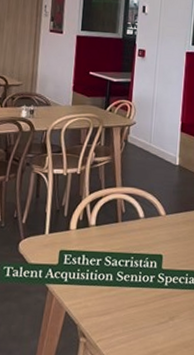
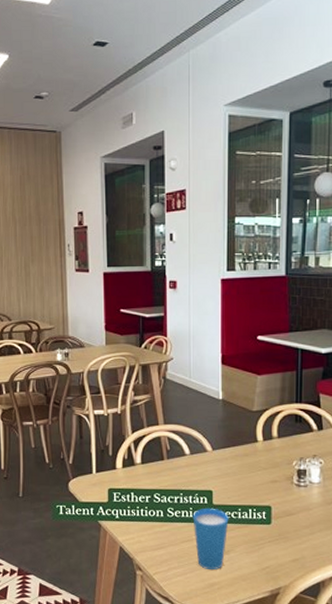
cup: none [141,272,176,337] -> present [192,507,229,571]

